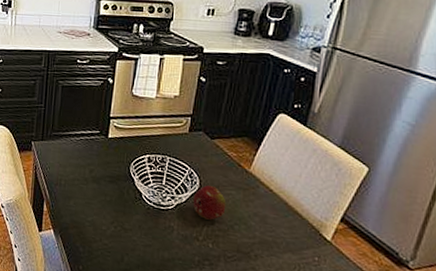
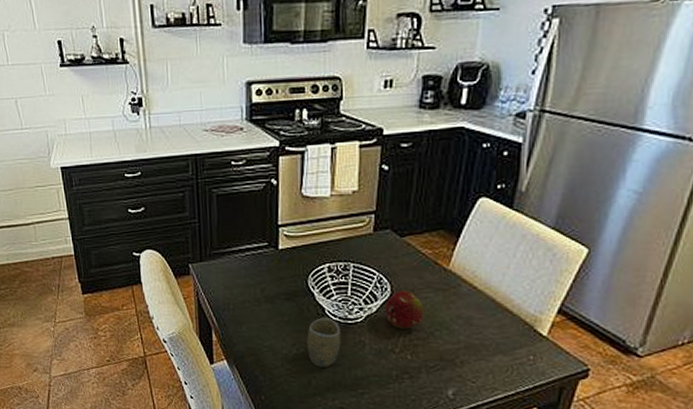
cup: none [123,201,154,247] -> present [307,317,341,367]

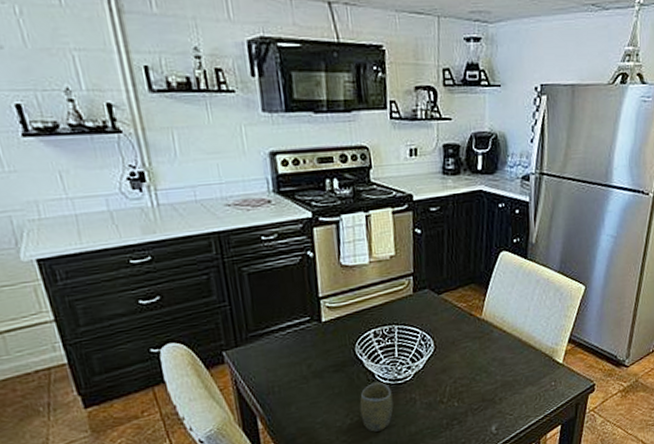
fruit: present [384,289,424,329] -> none [430,343,465,380]

